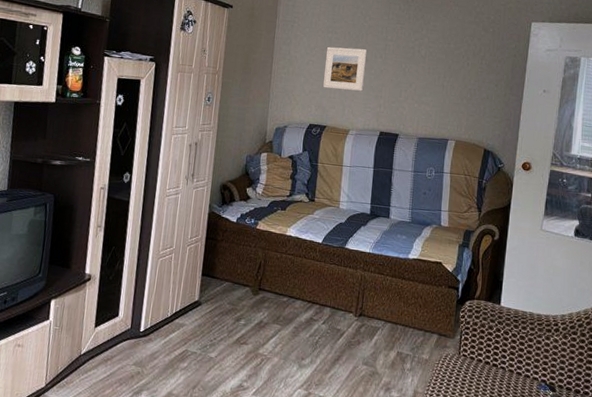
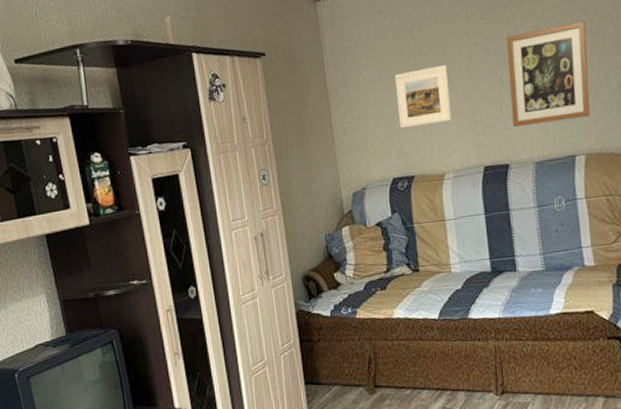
wall art: none [407,40,471,114] -> present [507,20,590,127]

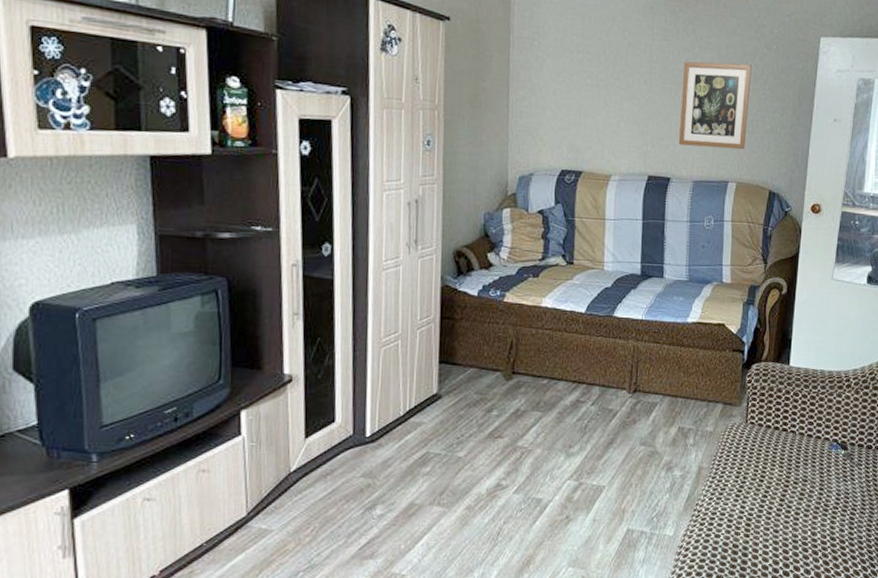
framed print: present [394,65,451,129] -> none [575,70,628,127]

